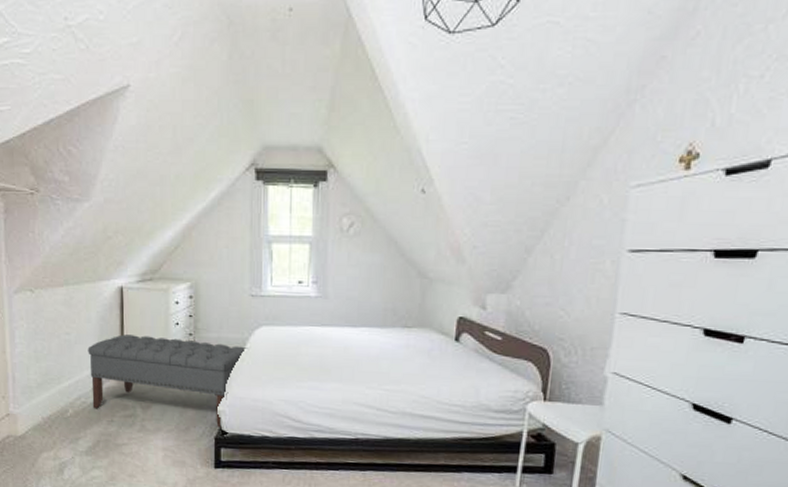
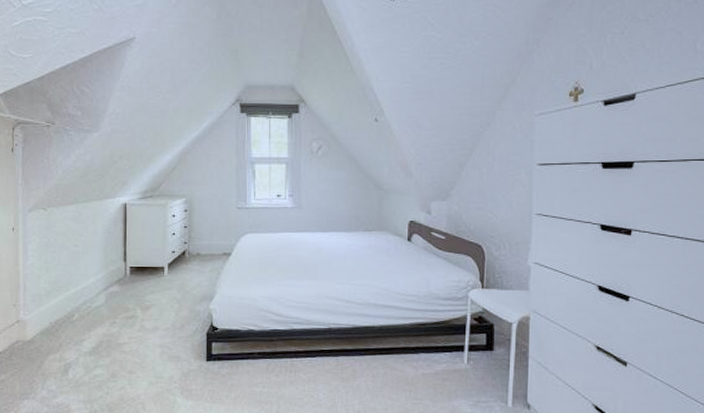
bench: present [87,334,248,428] -> none [94,245,236,324]

